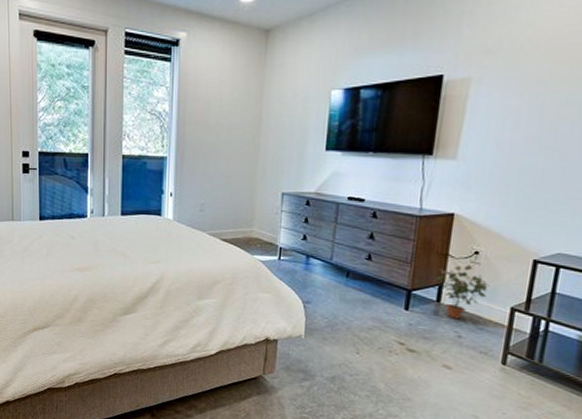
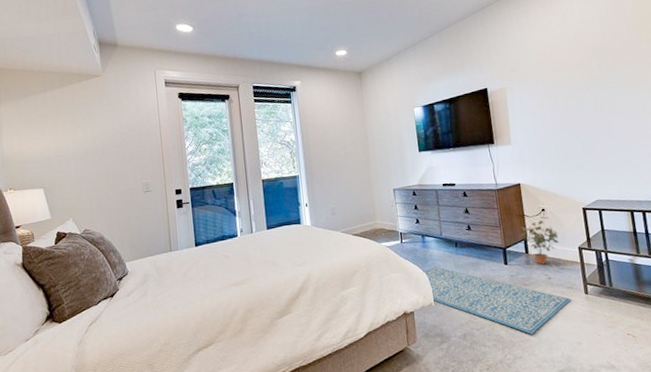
rug: none [297,294,481,395] -> present [422,266,571,335]

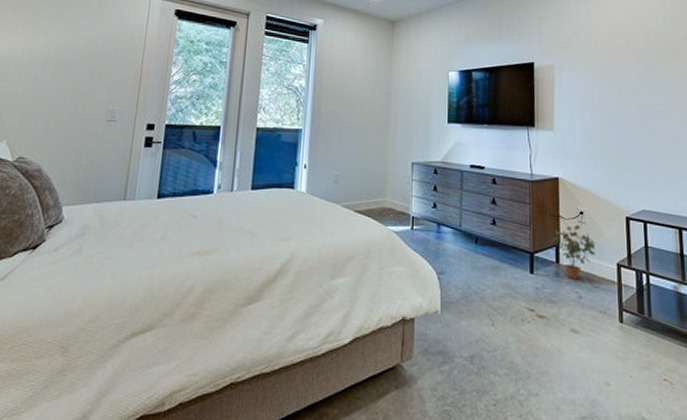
rug: present [422,266,571,335] -> none [431,264,603,367]

